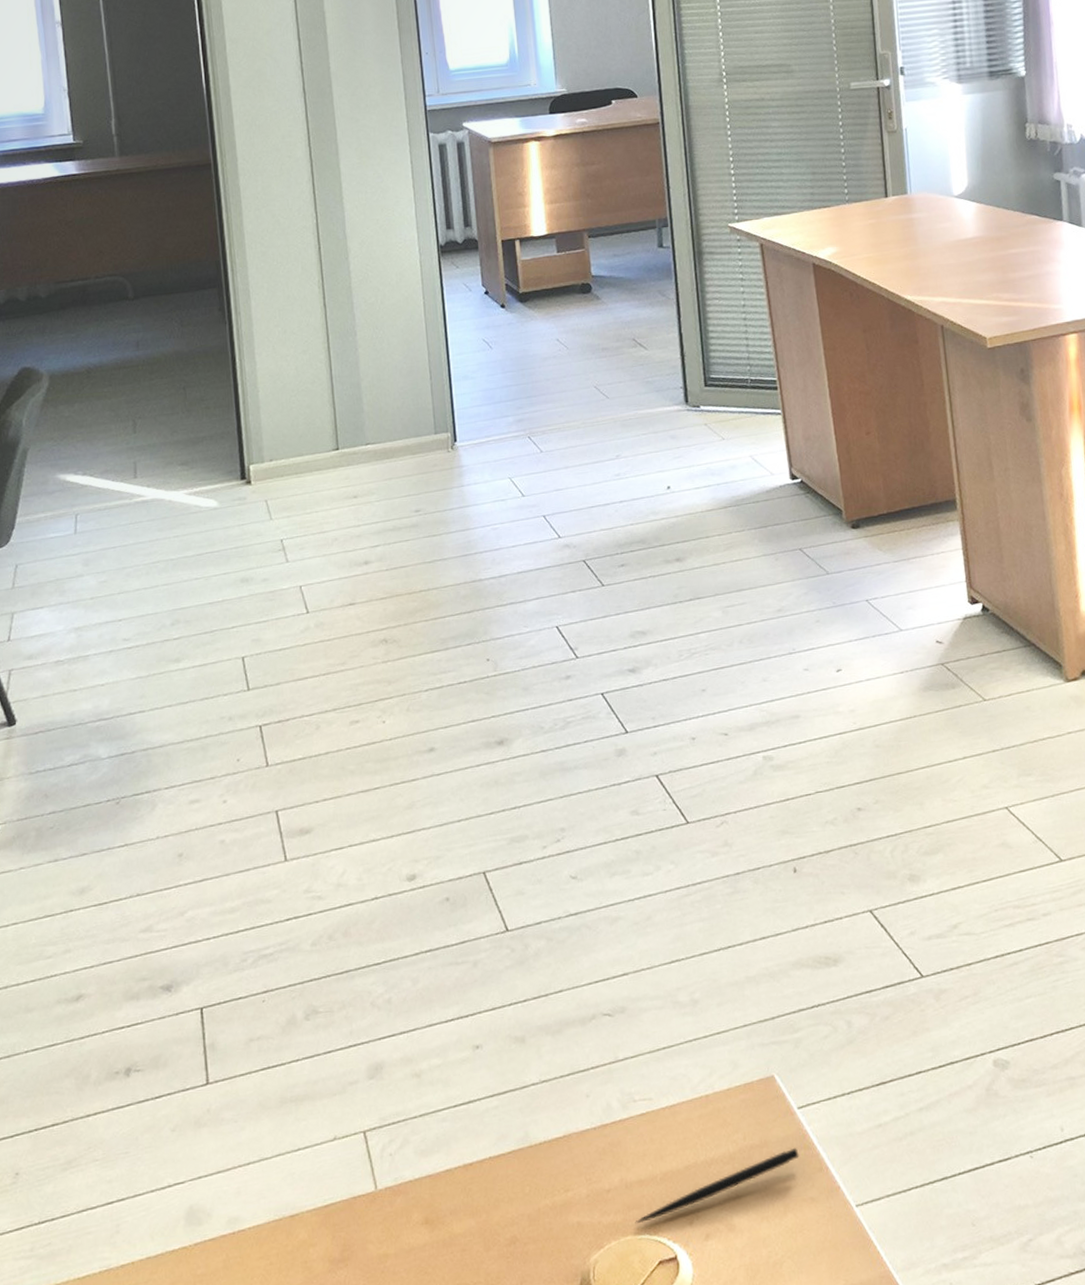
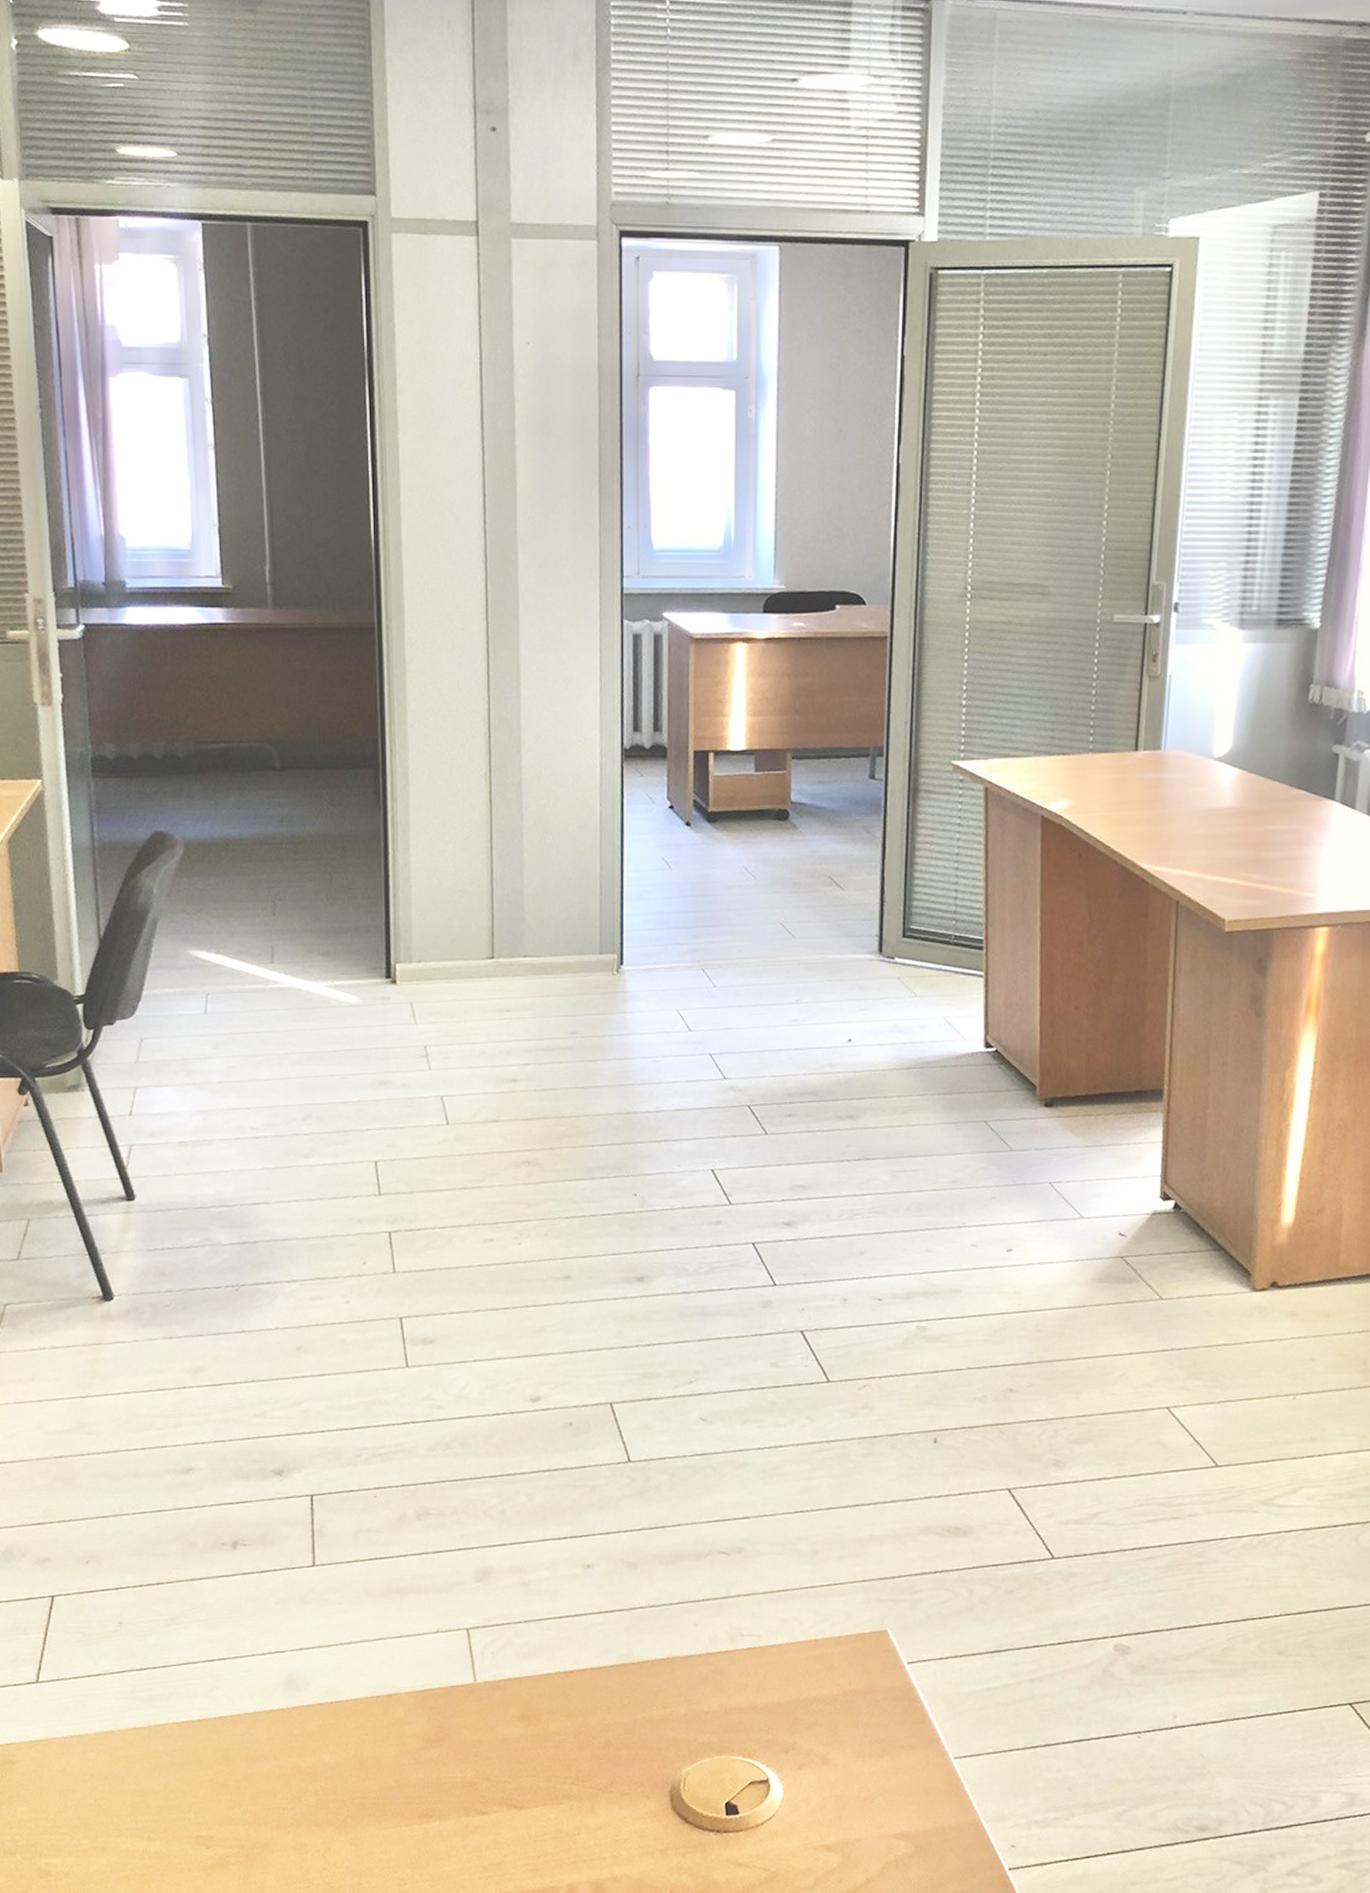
pen: present [635,1147,799,1223] -> none [730,1698,903,1745]

